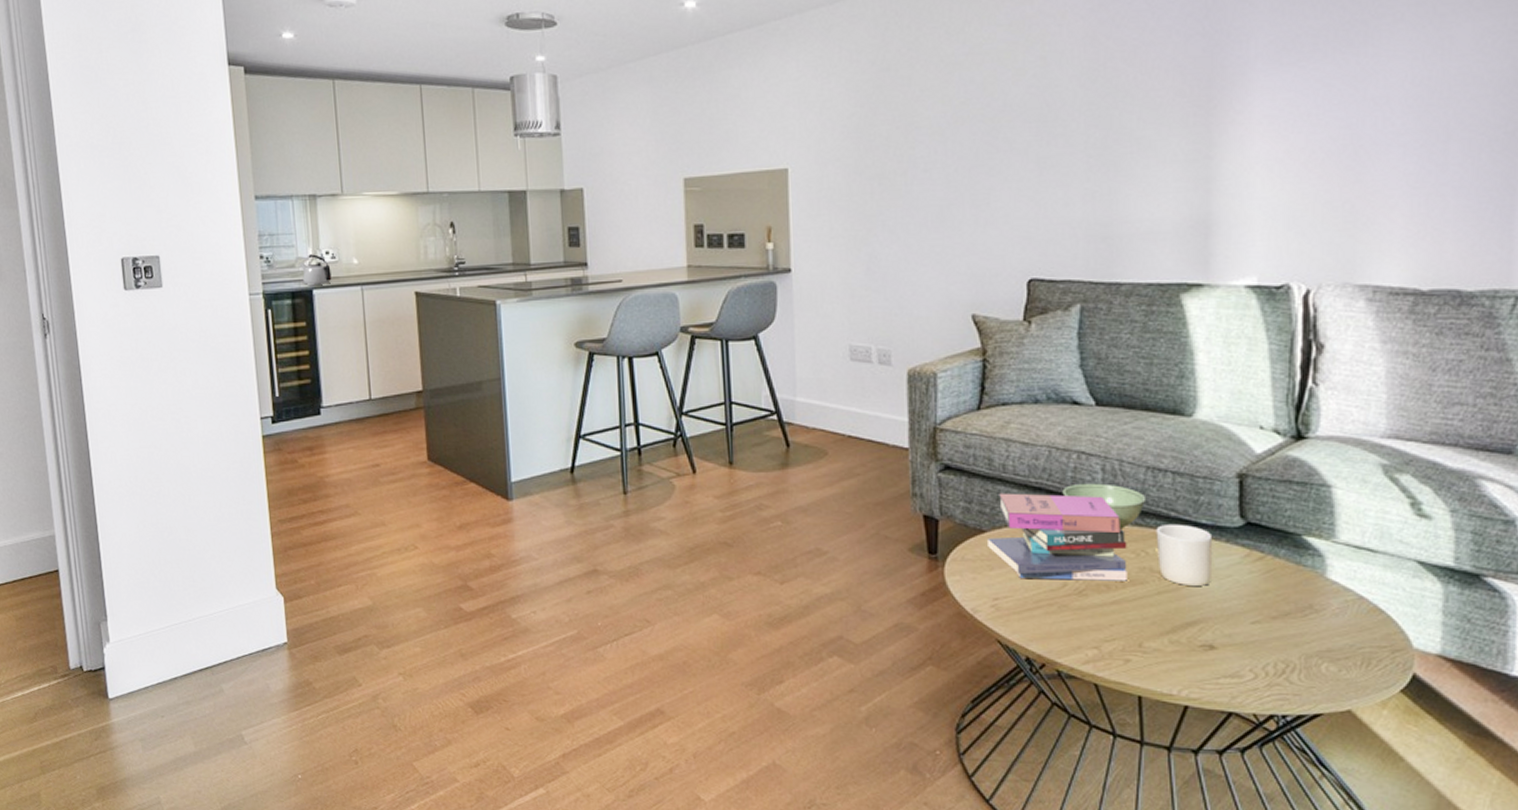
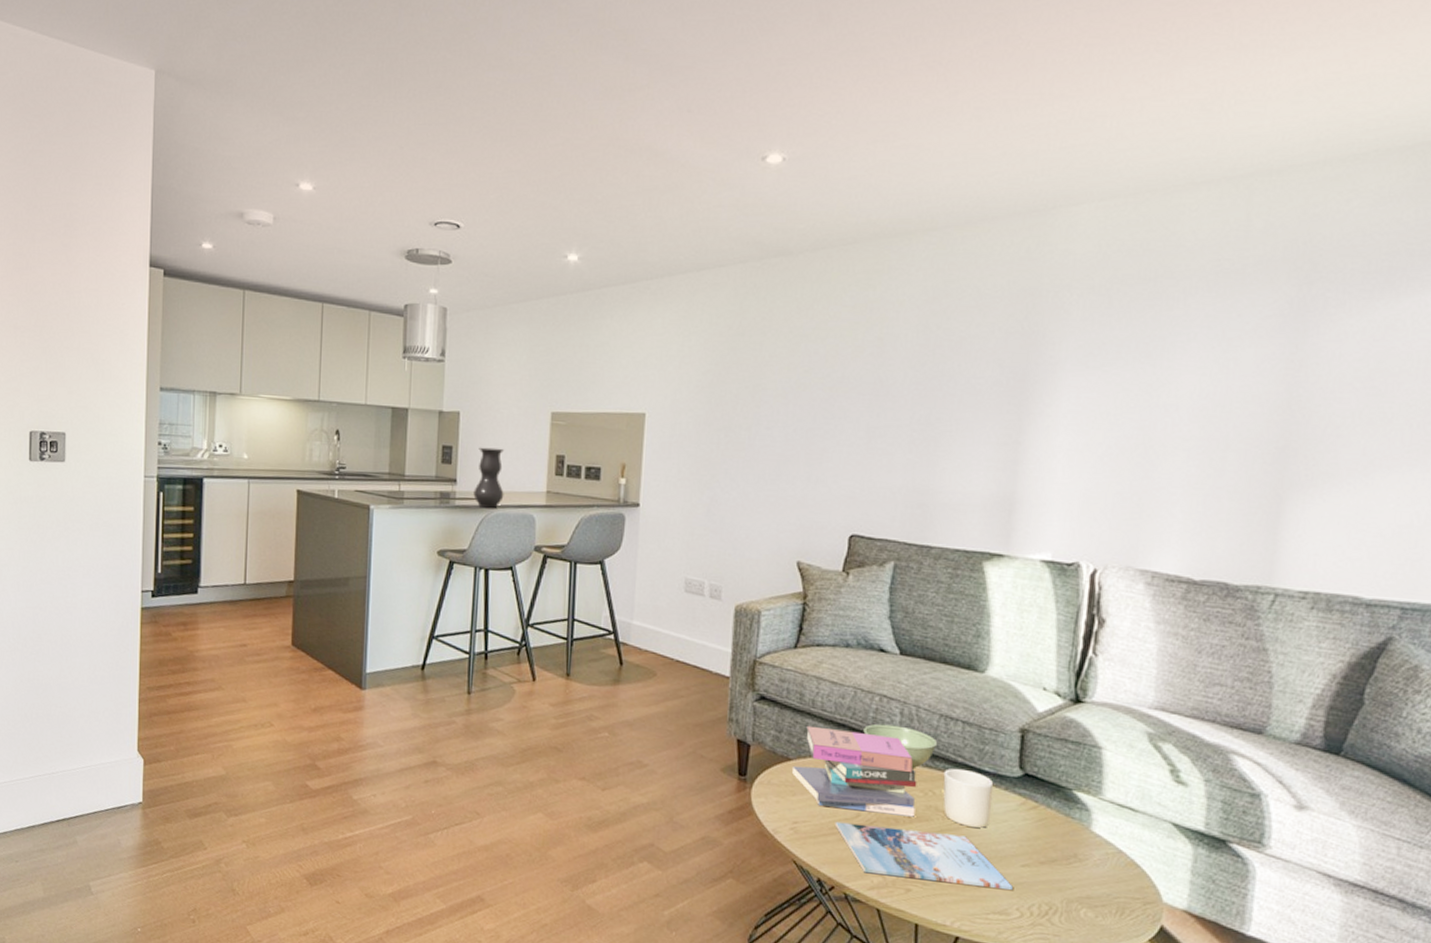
kettle: present [299,254,332,286] -> none [194,446,222,475]
vase: none [607,223,641,290] -> present [473,447,505,508]
magazine: none [1039,594,1243,651] -> present [834,821,1013,891]

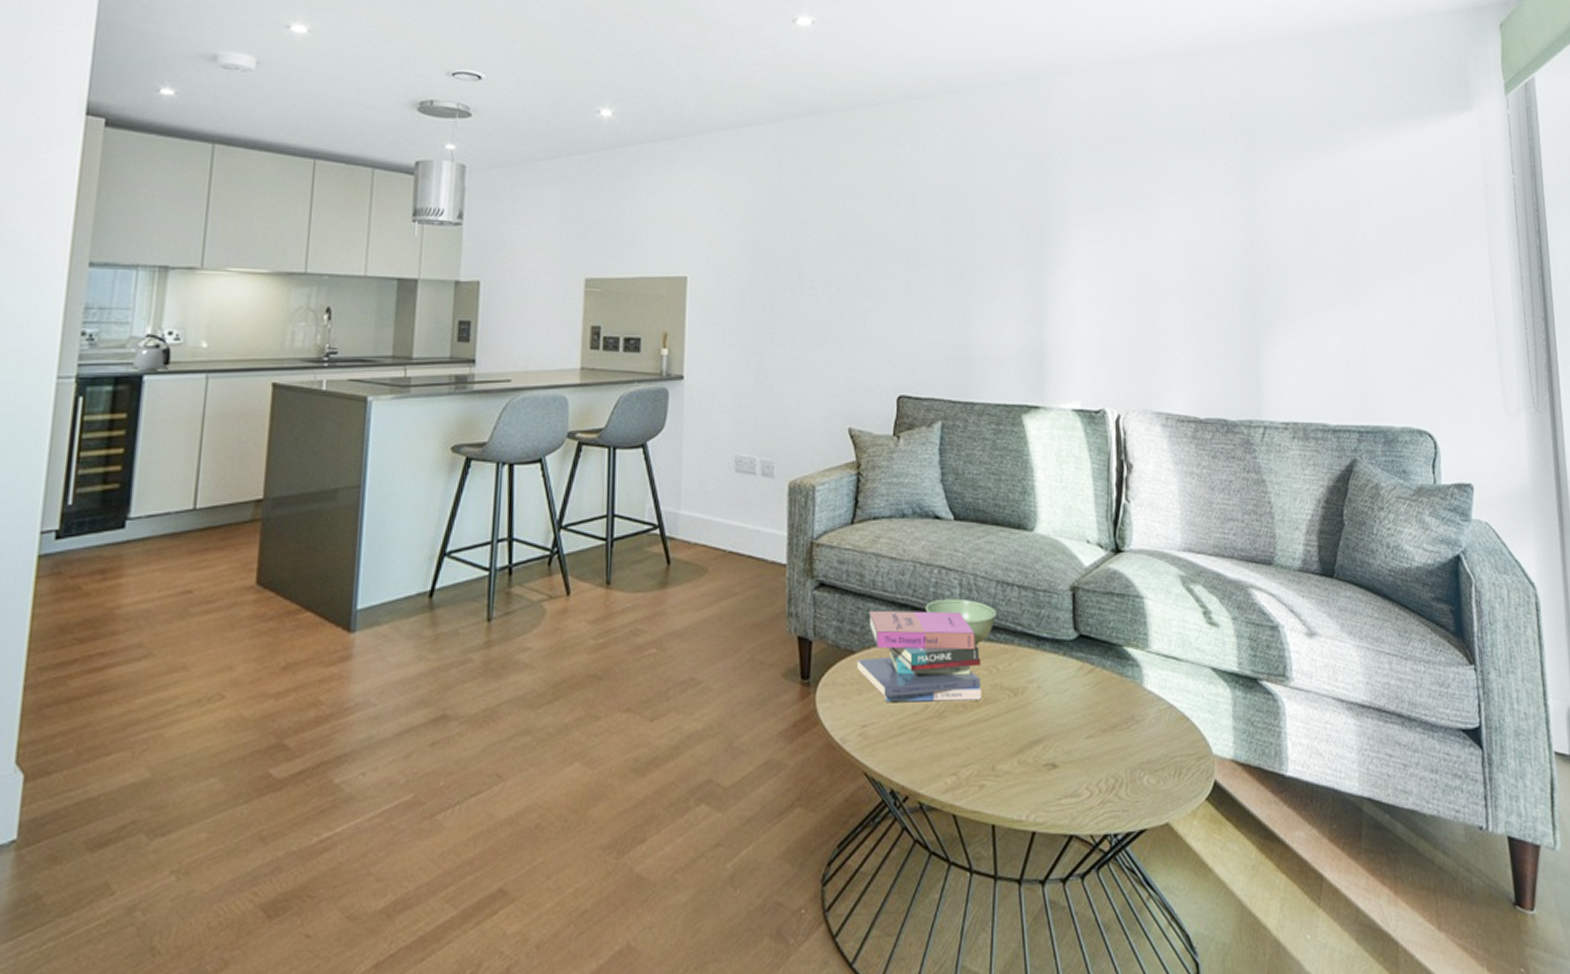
kettle: none [194,446,222,475] -> present [131,334,172,371]
vase: present [473,447,505,508] -> none [495,321,532,391]
magazine: present [834,821,1013,891] -> none [904,713,1080,774]
mug: present [942,768,994,828] -> none [1005,638,1053,703]

